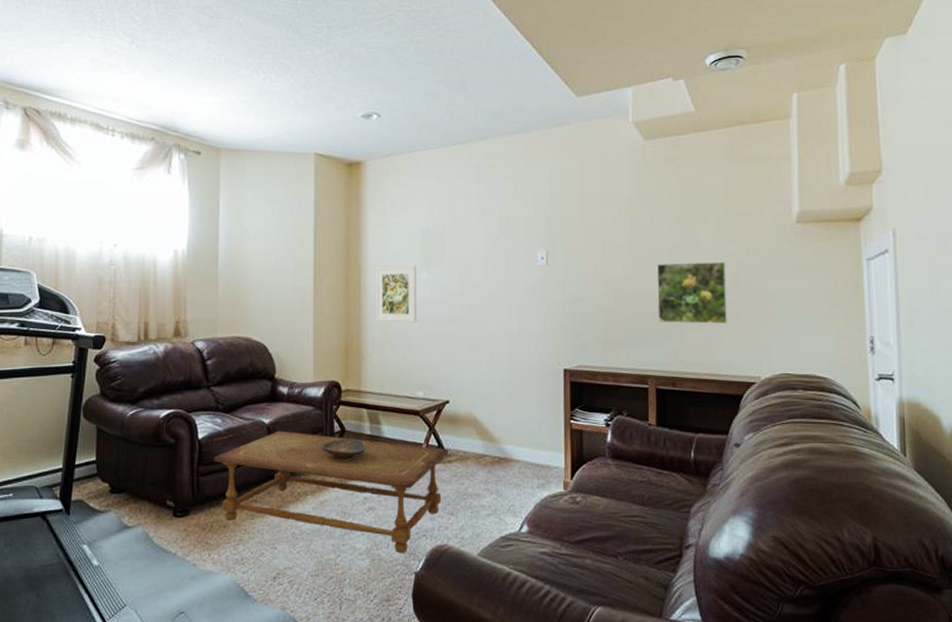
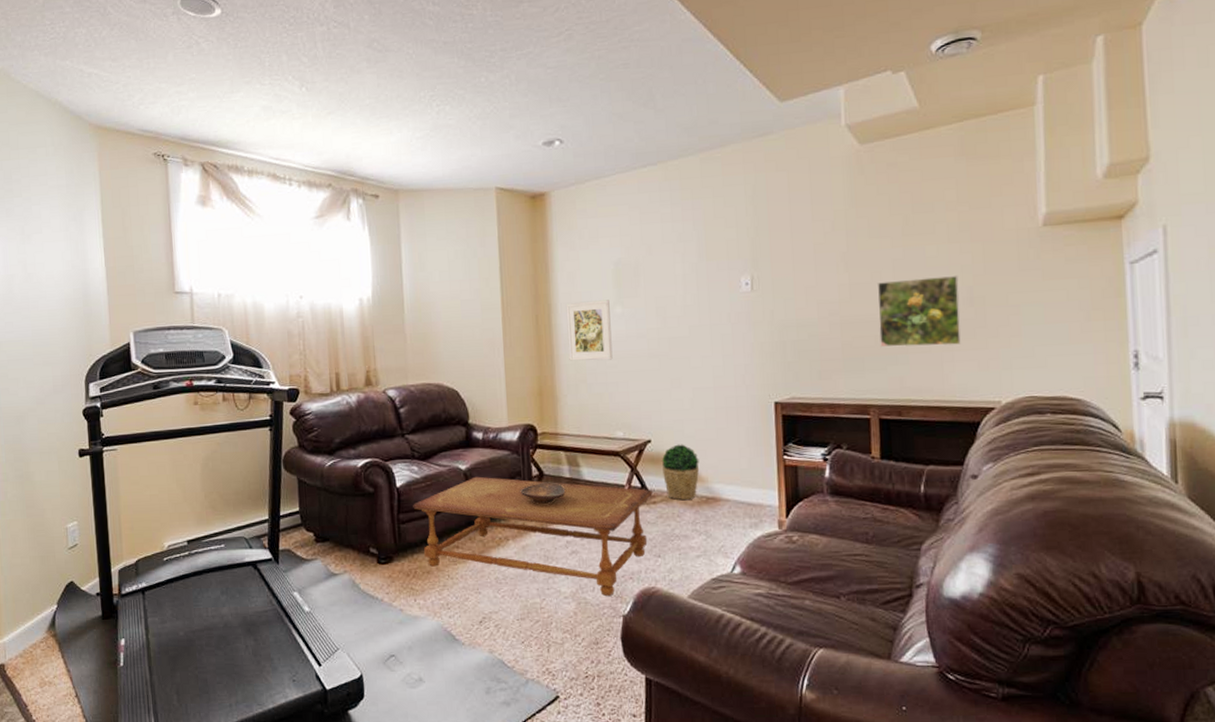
potted plant: none [458,405,493,459] -> present [661,444,700,500]

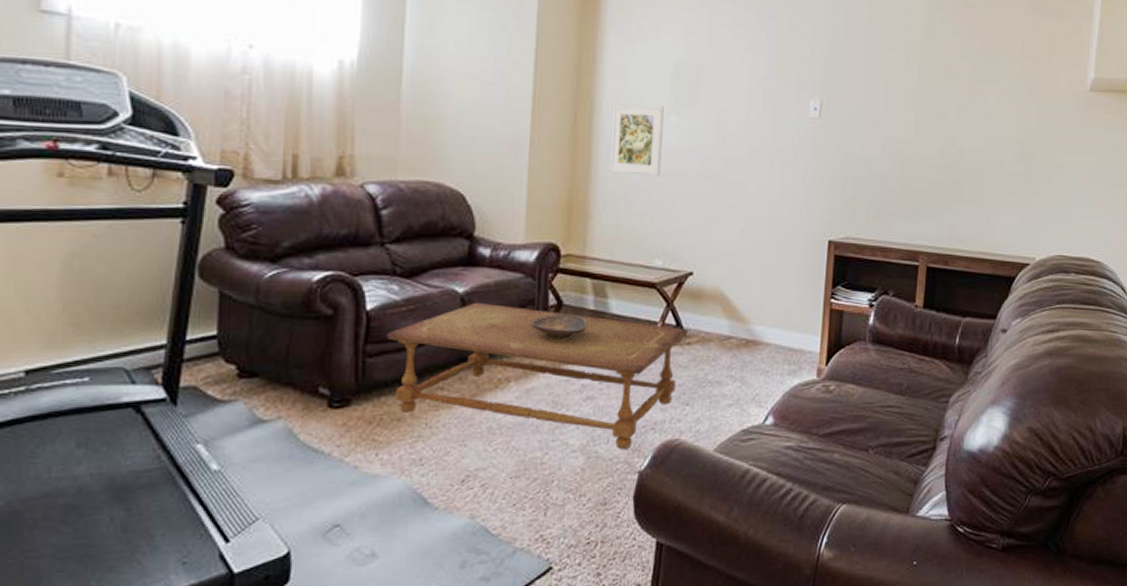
potted plant: present [661,444,700,500] -> none [702,279,743,341]
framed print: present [877,275,962,348] -> none [936,125,1014,198]

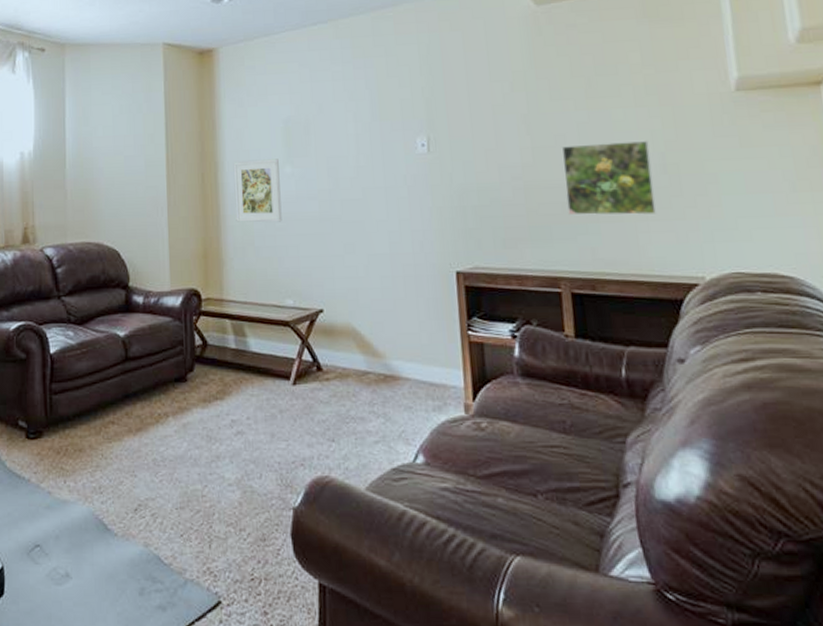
coffee table: present [386,302,688,449] -> none [66,344,325,484]
decorative bowl: present [531,314,588,339] -> none [182,353,231,377]
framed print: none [936,125,1014,198] -> present [561,140,656,216]

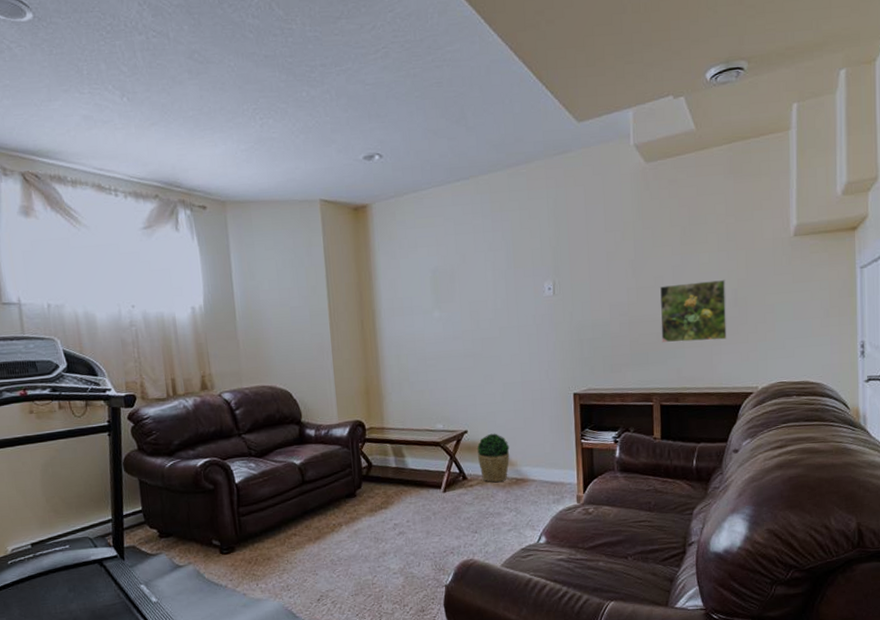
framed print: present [233,159,282,223] -> none [388,305,432,362]
potted plant: none [334,315,377,377] -> present [476,433,510,482]

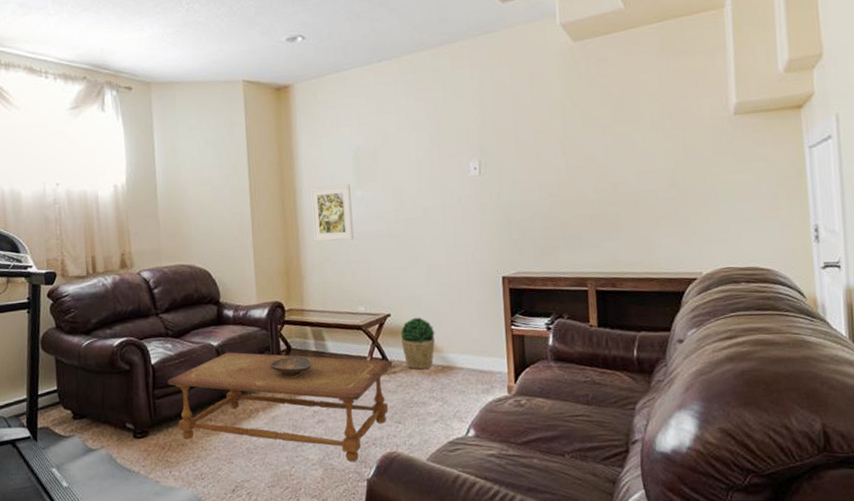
coffee table: none [251,470,469,569] -> present [167,352,393,461]
decorative bowl: none [351,472,393,492] -> present [269,355,312,377]
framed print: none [388,305,432,362] -> present [310,184,354,242]
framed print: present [659,279,728,343] -> none [591,159,666,225]

